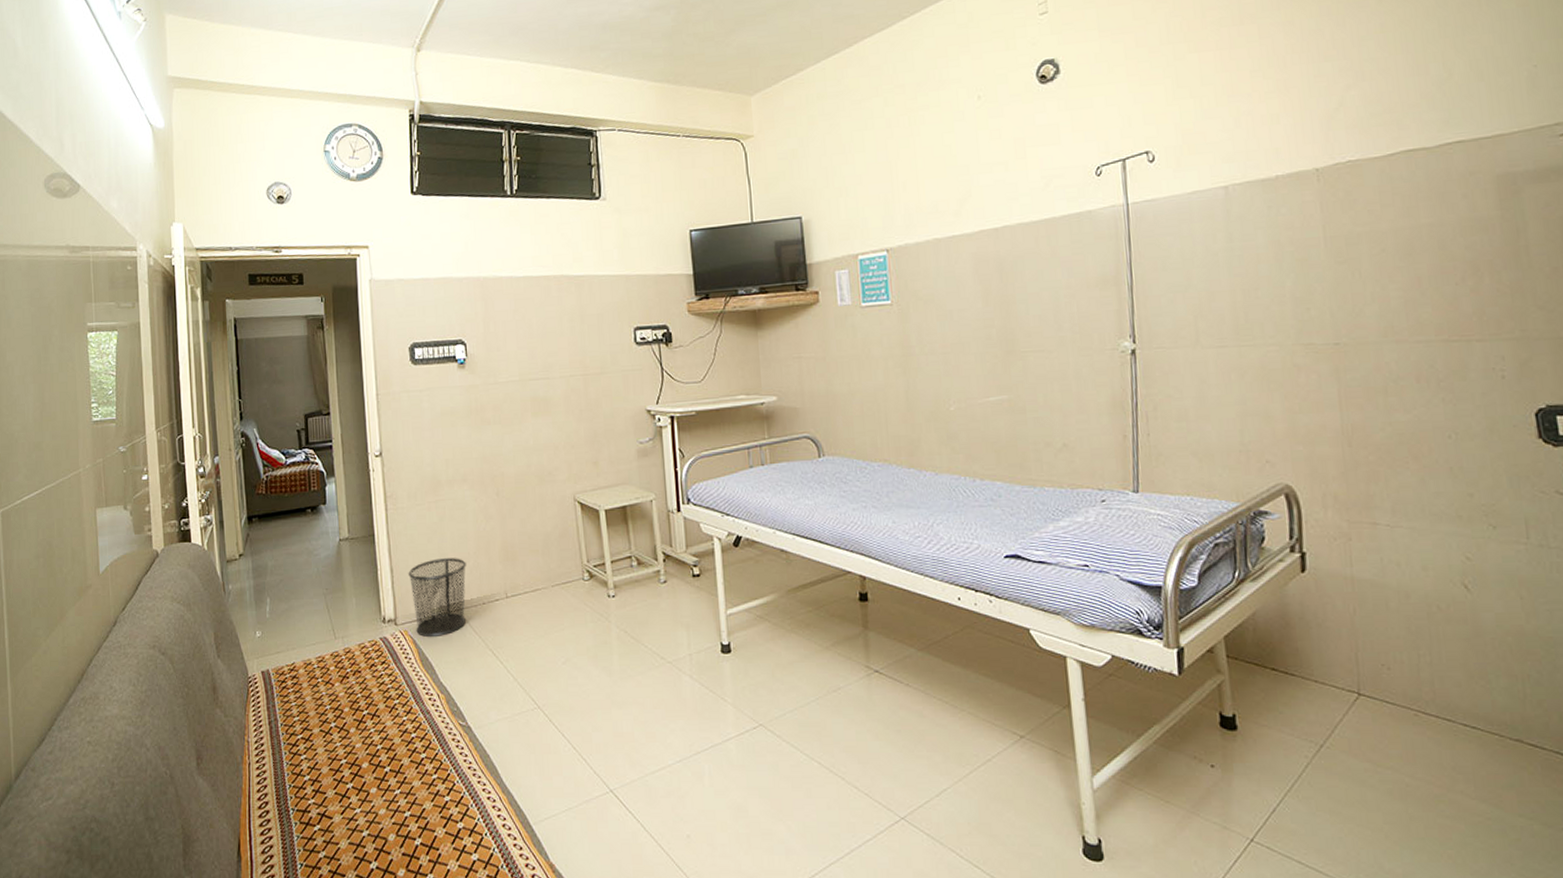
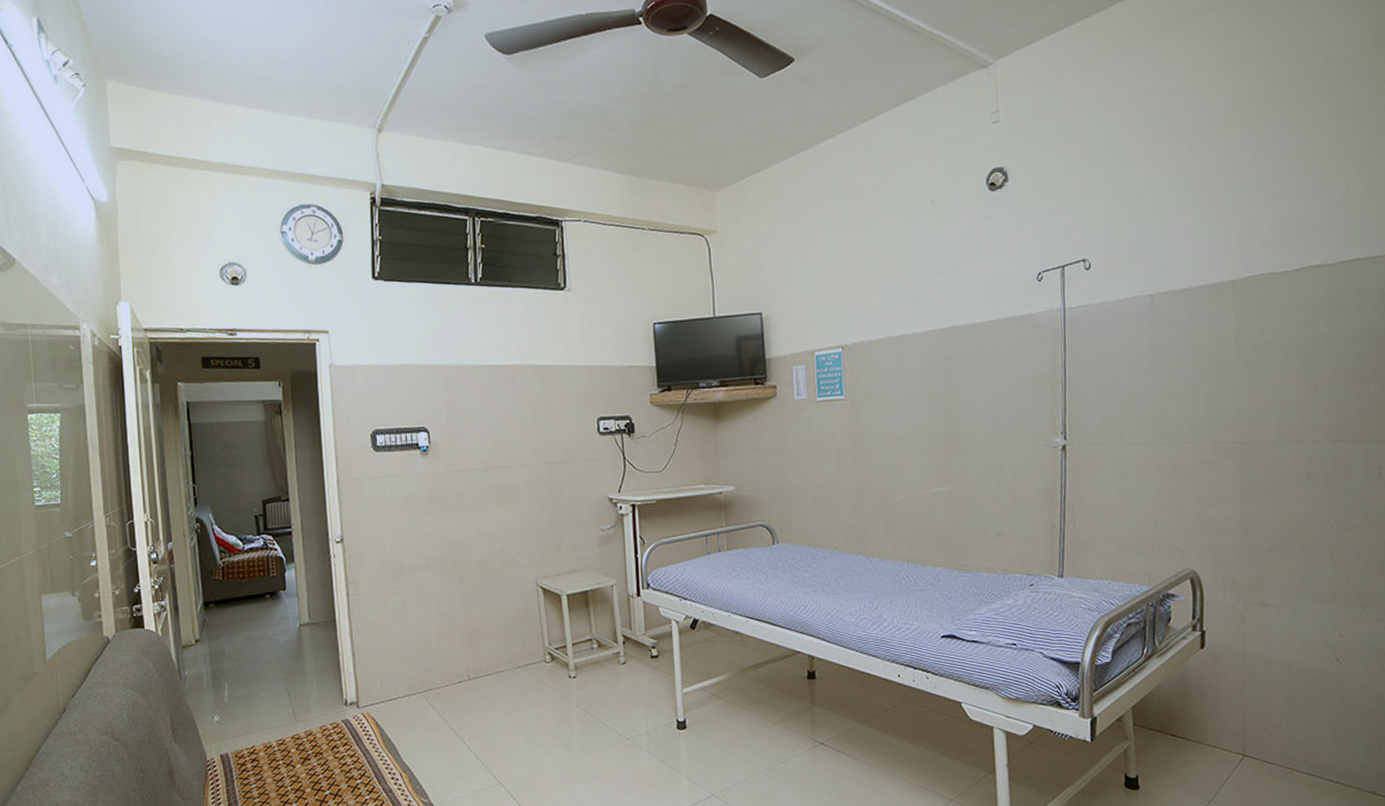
waste bin: present [408,558,466,637] -> none [370,642,429,718]

